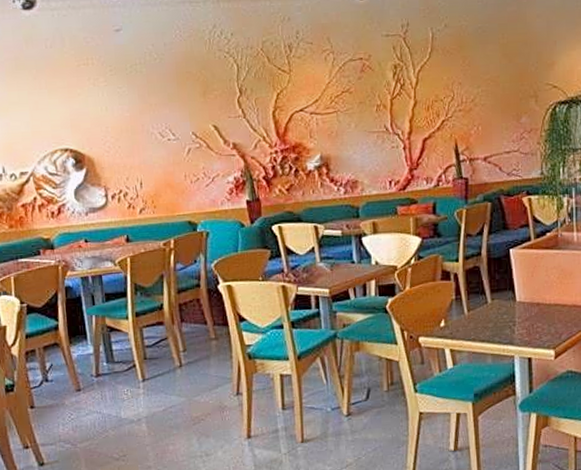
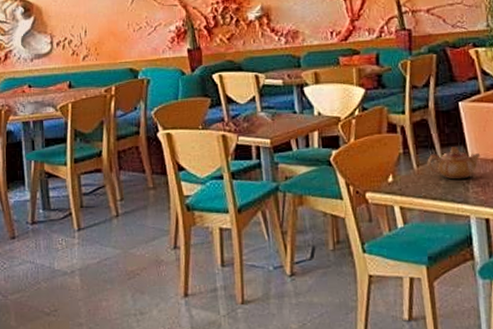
teapot: none [477,292,528,323] -> present [427,147,481,180]

